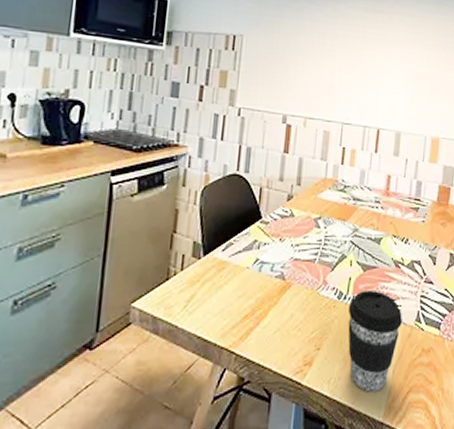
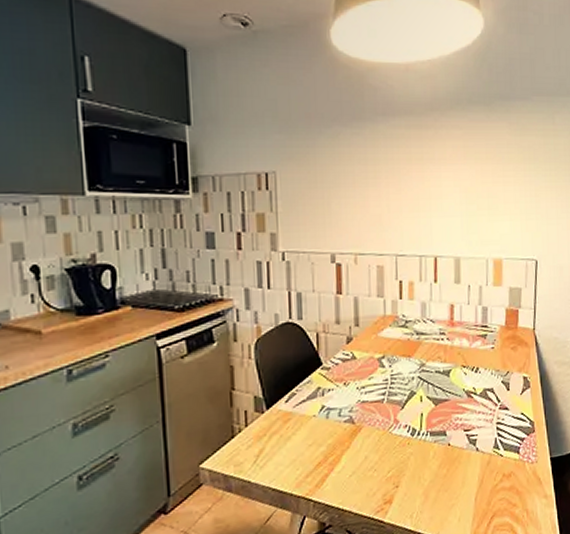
coffee cup: present [348,289,402,392] -> none [423,423,480,521]

